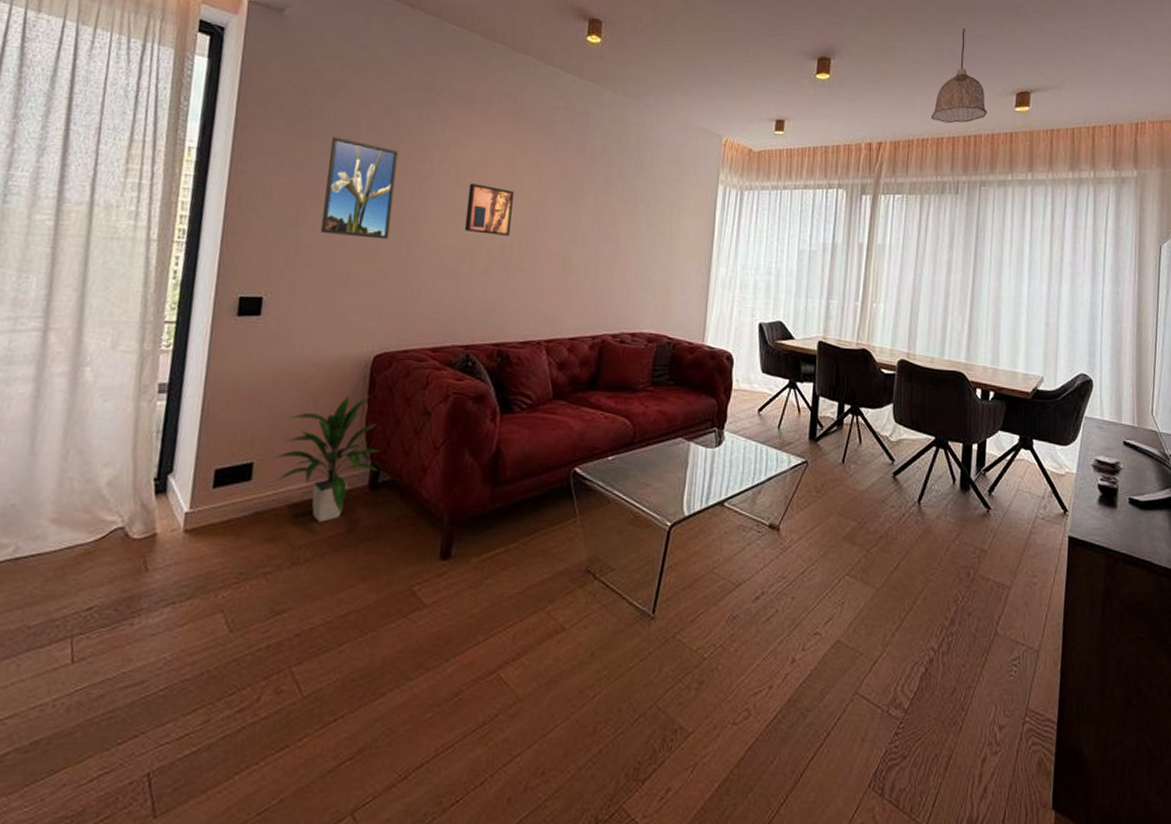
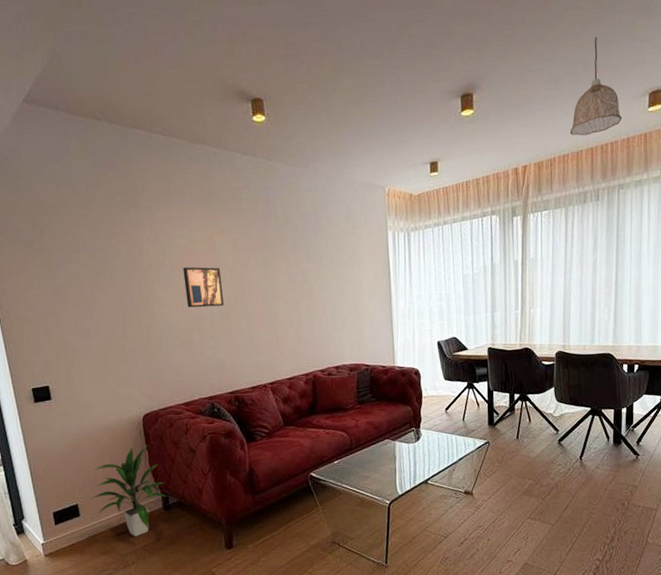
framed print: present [320,136,399,240] -> none [64,248,130,329]

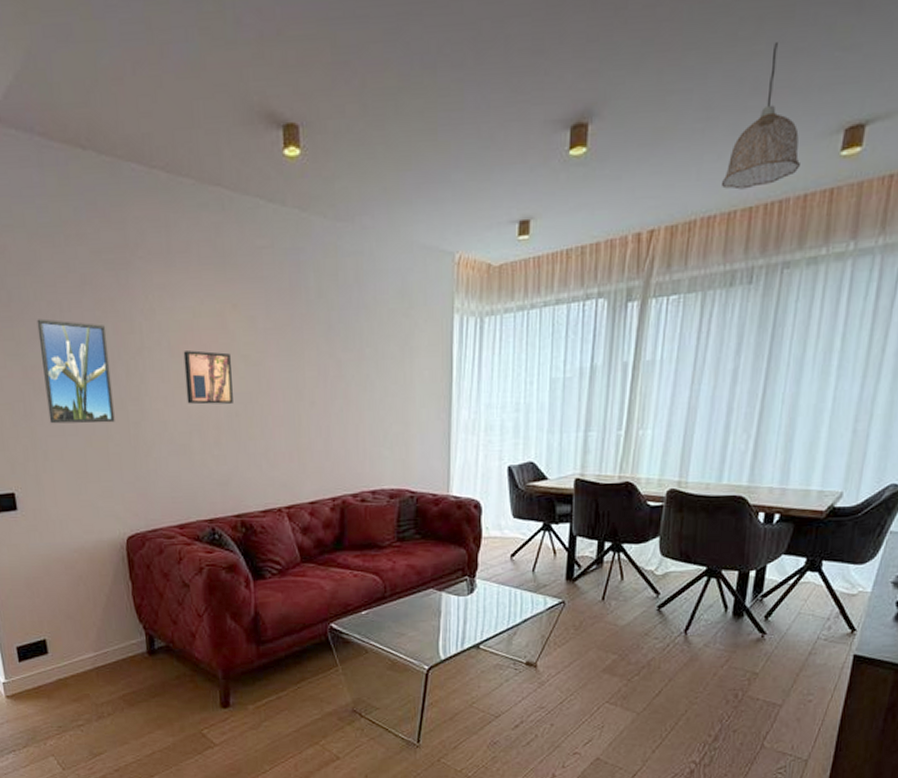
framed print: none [64,248,130,329] -> present [37,319,115,424]
indoor plant: present [91,444,167,537] -> none [61,573,152,684]

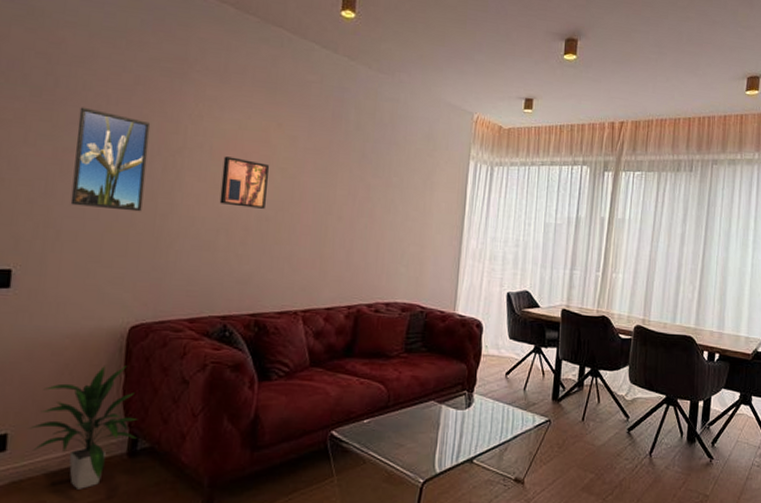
indoor plant: none [61,573,152,684] -> present [28,365,137,489]
pendant lamp: present [722,43,800,190] -> none [670,14,720,105]

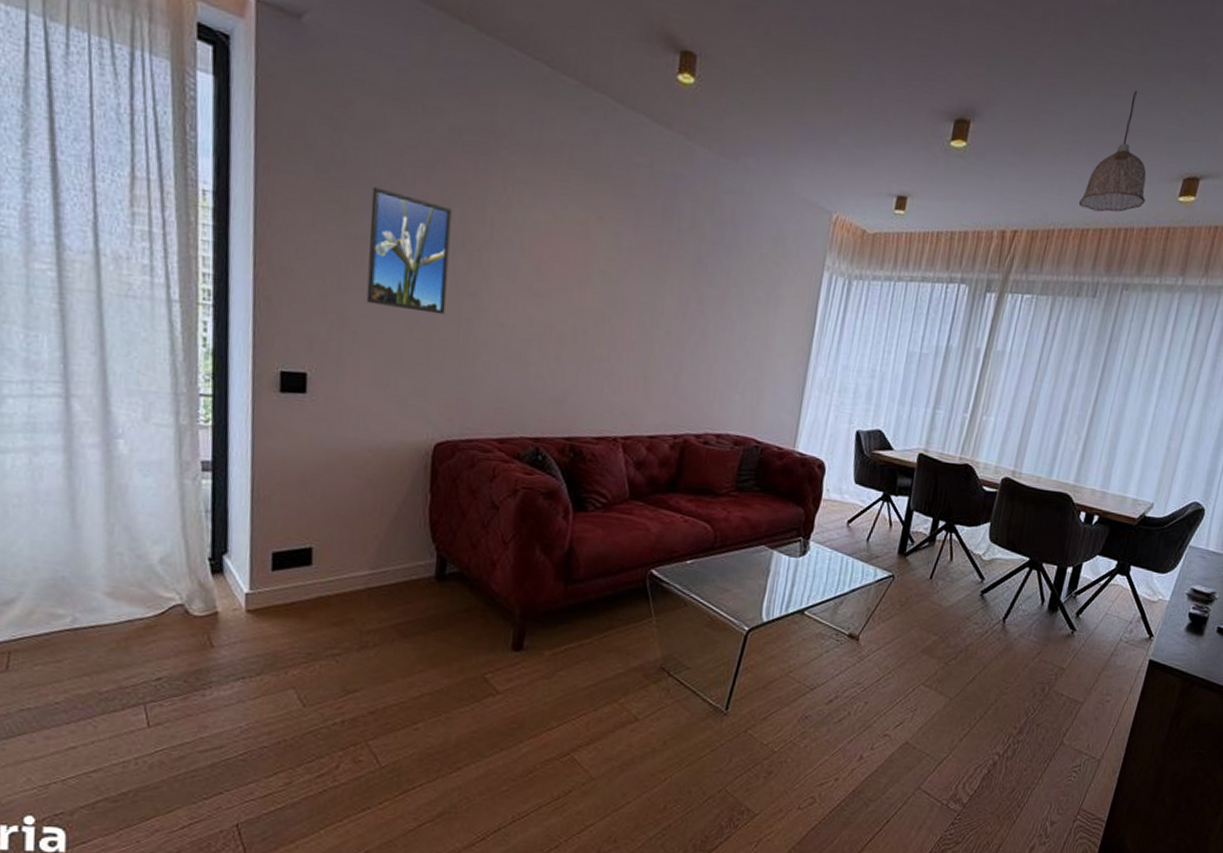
indoor plant: present [28,365,137,489] -> none [333,484,445,610]
wall art: present [219,156,269,209] -> none [531,253,588,318]
pendant lamp: none [670,14,720,105] -> present [1079,91,1147,212]

